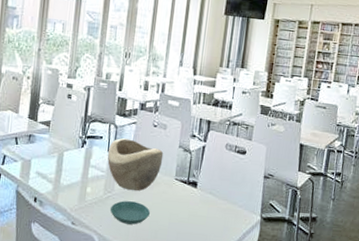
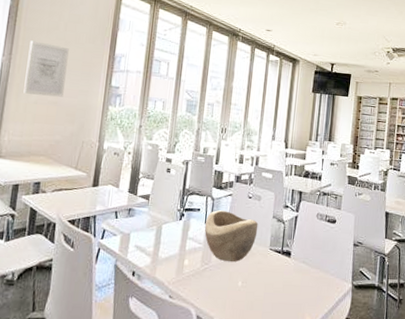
saucer: present [110,201,150,225] -> none [207,272,246,296]

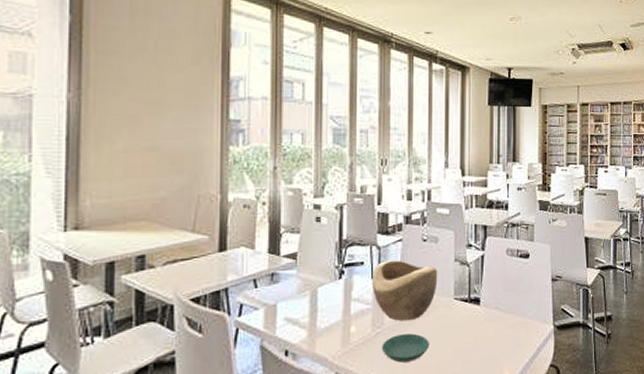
wall art: present [23,40,69,97] -> none [105,68,164,140]
saucer: none [207,272,246,296] -> present [382,333,429,363]

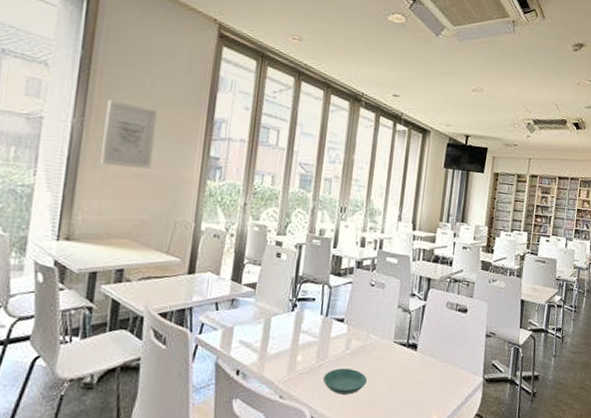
wall art: none [105,68,164,140] -> present [100,100,157,169]
decorative bowl: present [371,260,438,321] -> none [320,299,382,357]

